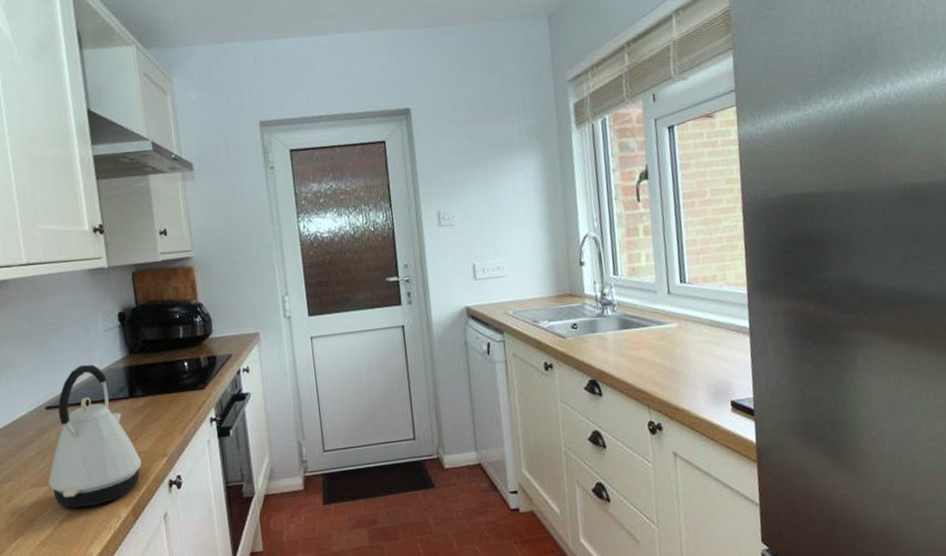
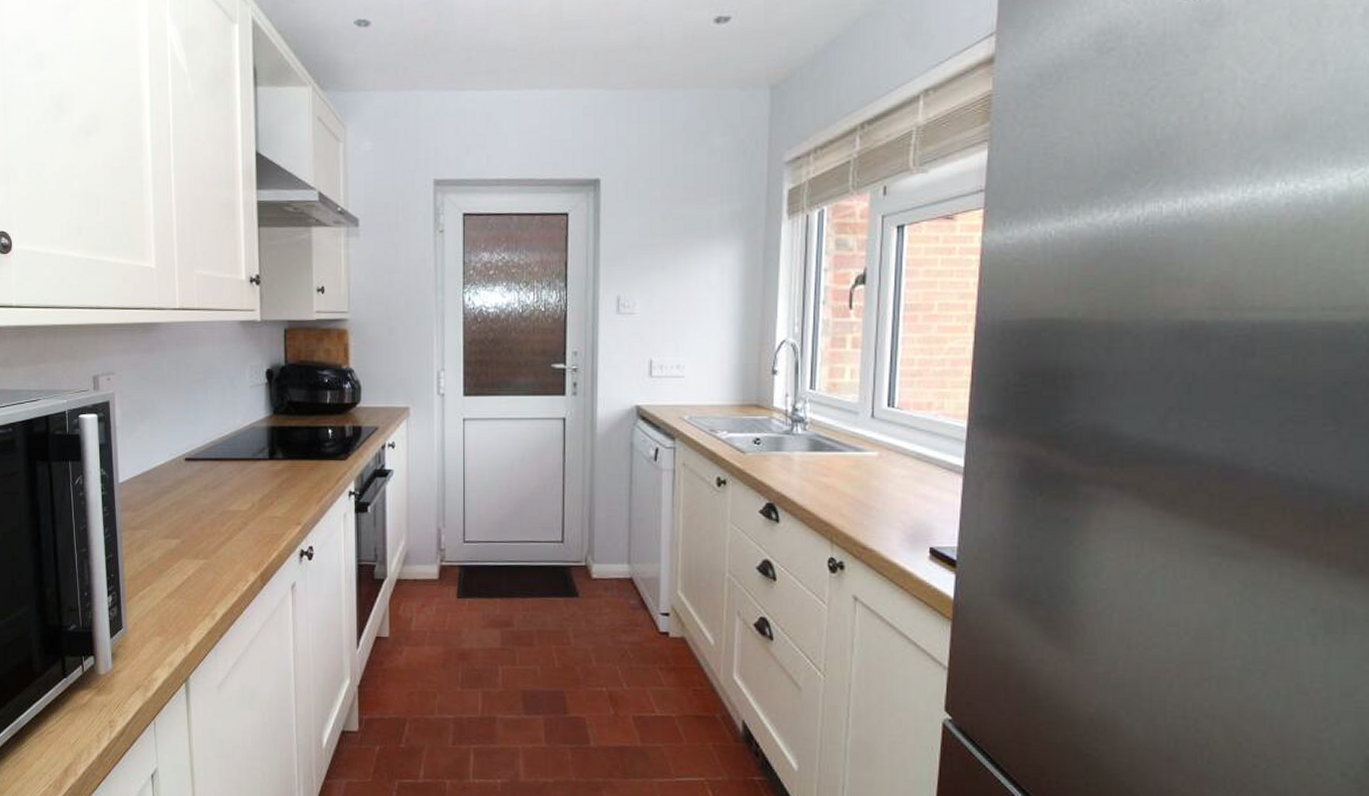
kettle: present [48,364,142,508] -> none [181,419,275,566]

